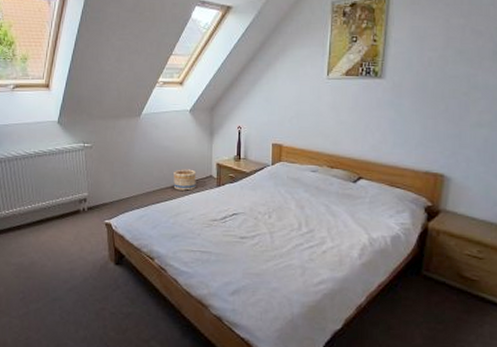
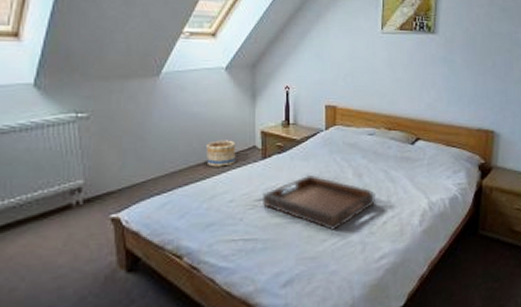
serving tray: none [217,202,316,253] -> present [263,174,375,230]

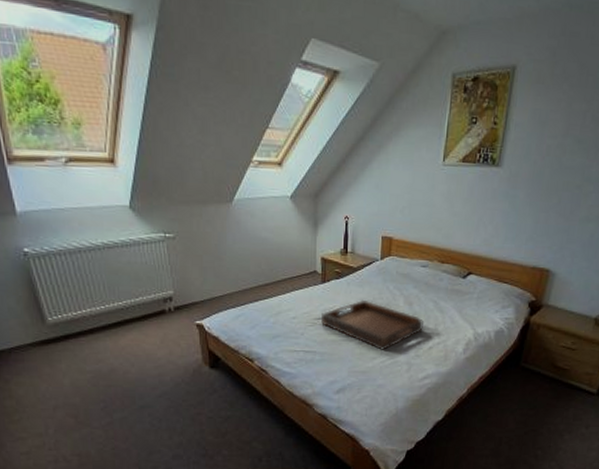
basket: present [206,140,236,167] -> none [273,263,299,288]

